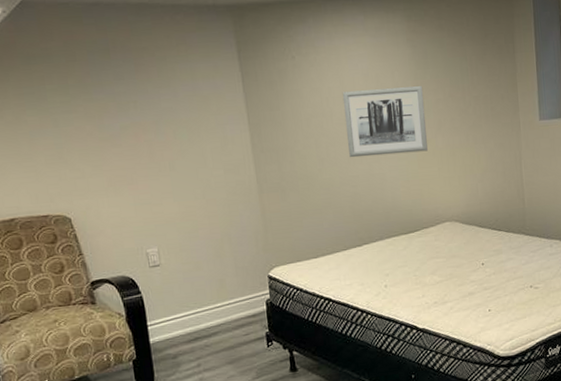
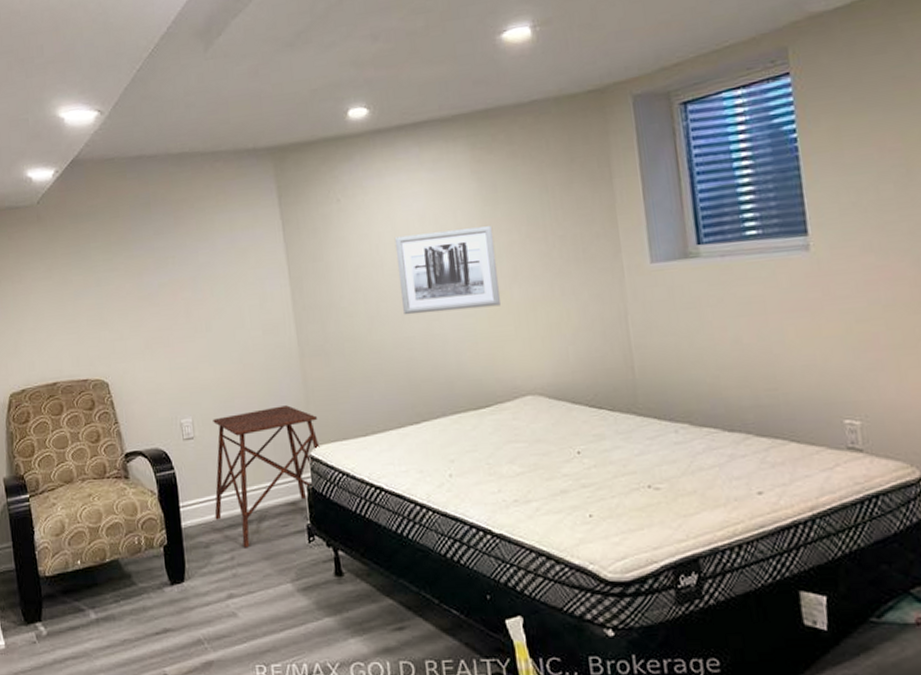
side table: none [178,234,277,356] -> present [213,405,320,548]

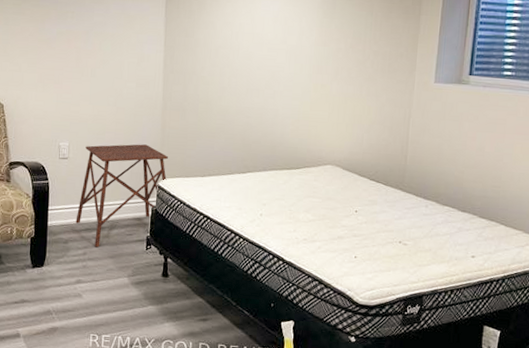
wall art: present [394,226,500,316] -> none [248,29,327,96]

